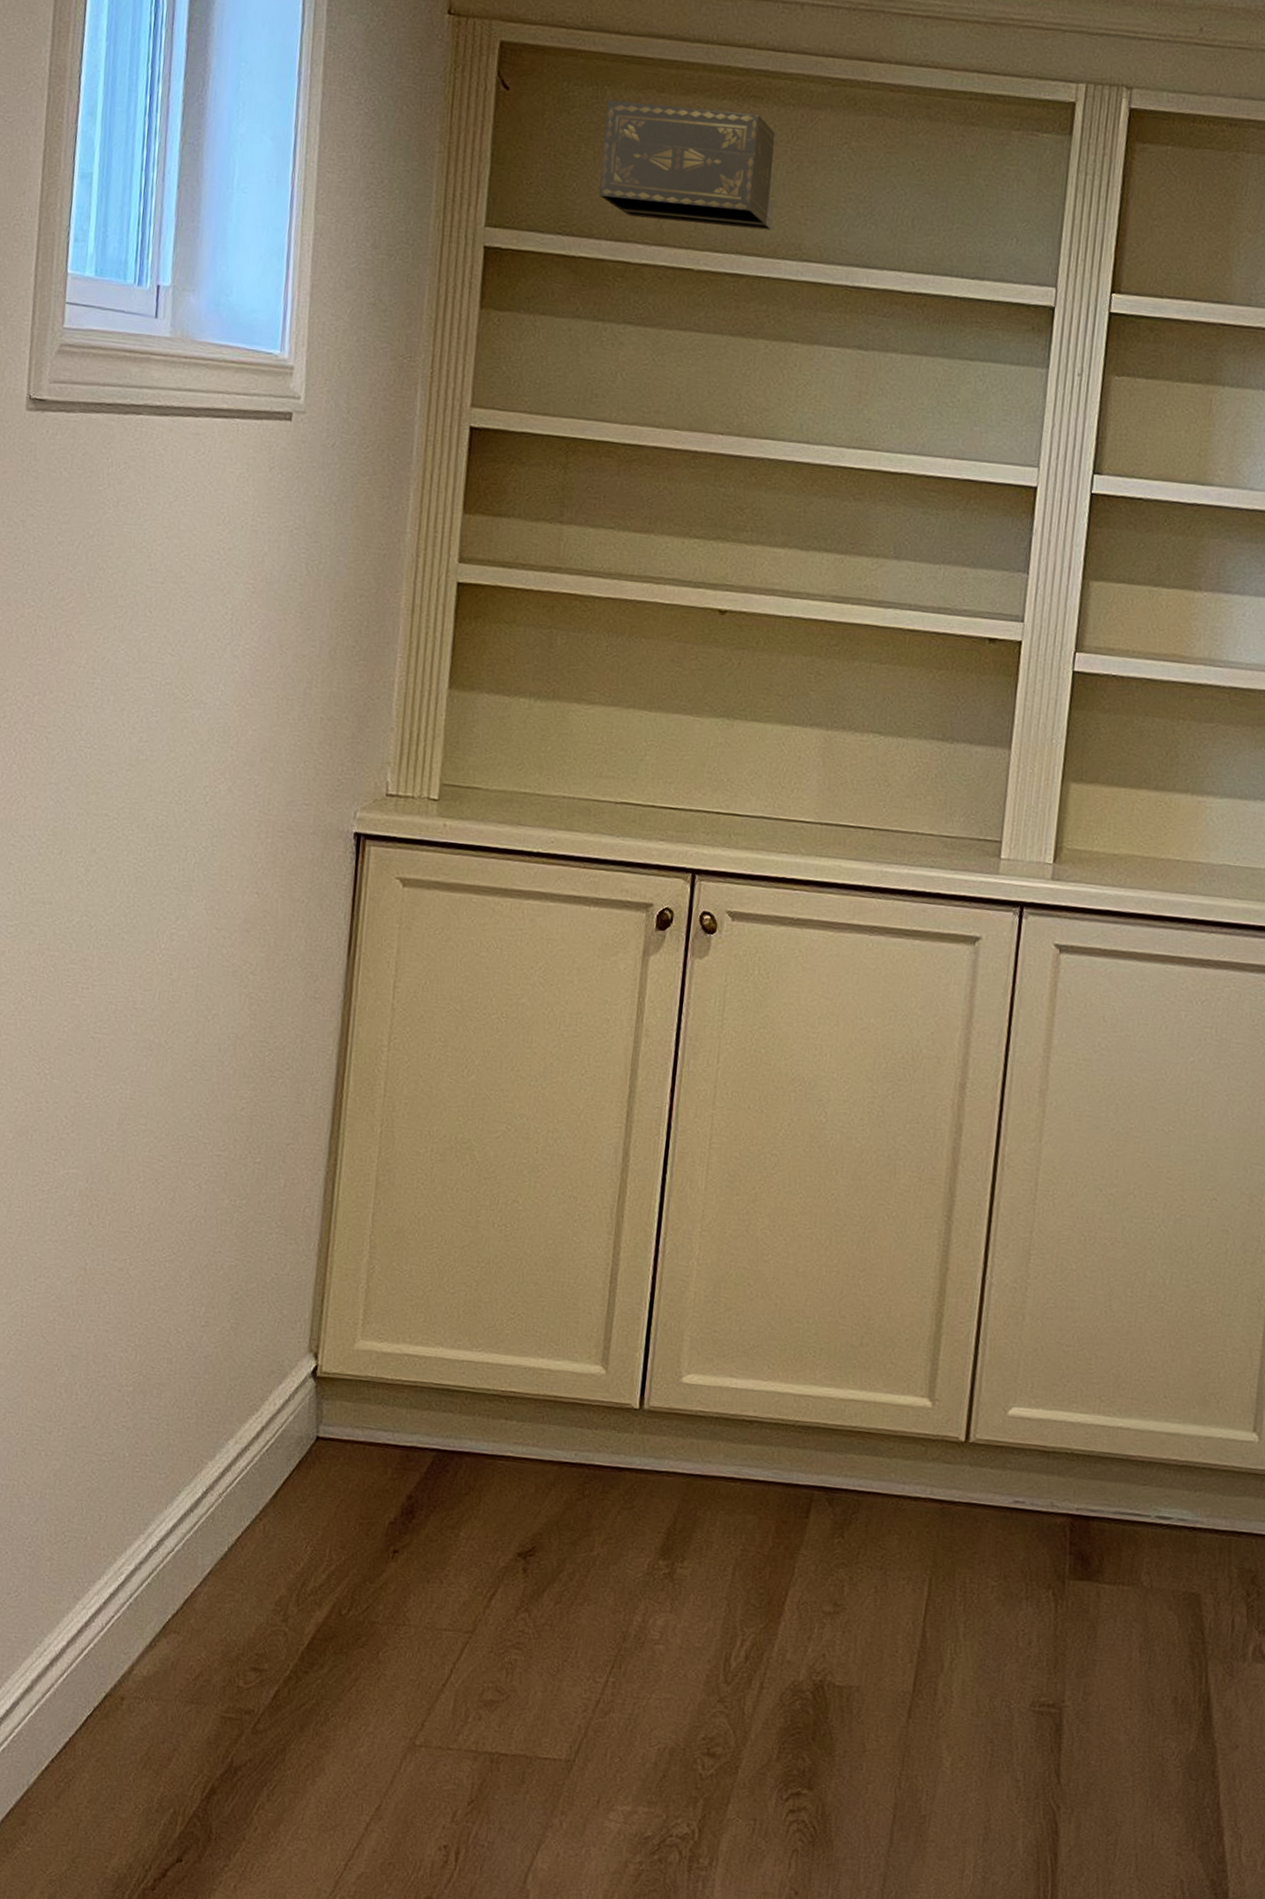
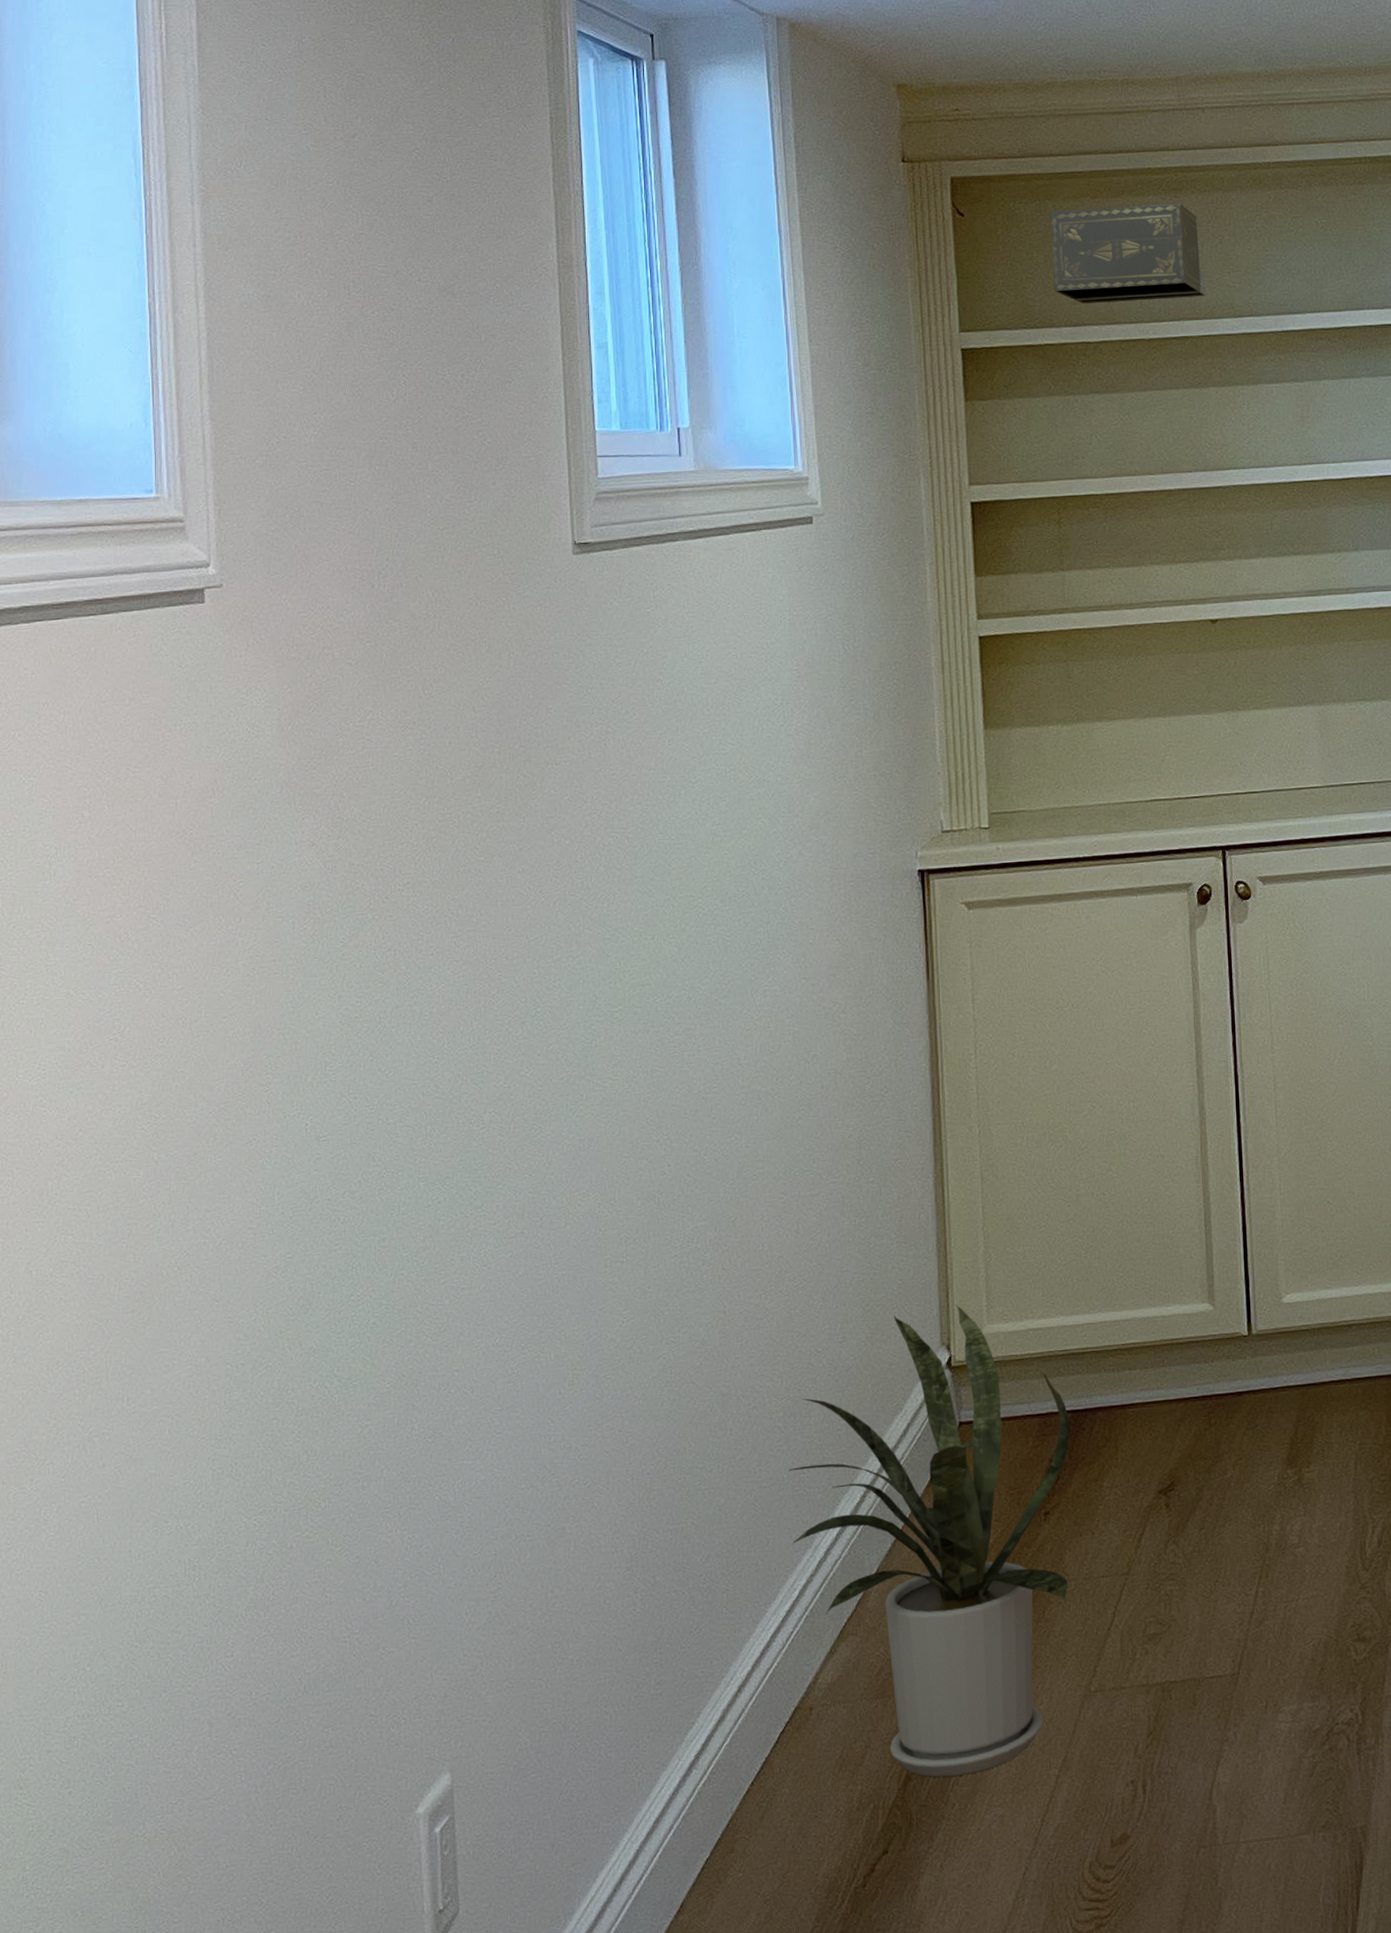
house plant: none [124,1309,435,1802] -> present [789,1304,1071,1778]

